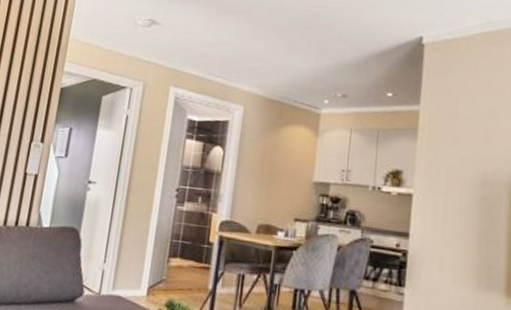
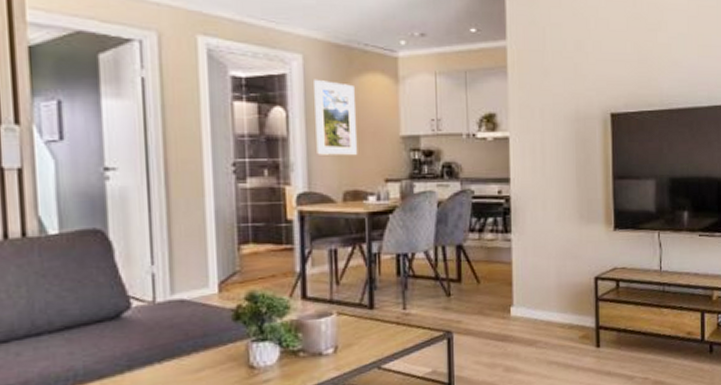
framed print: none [242,126,281,195] -> present [314,79,358,156]

